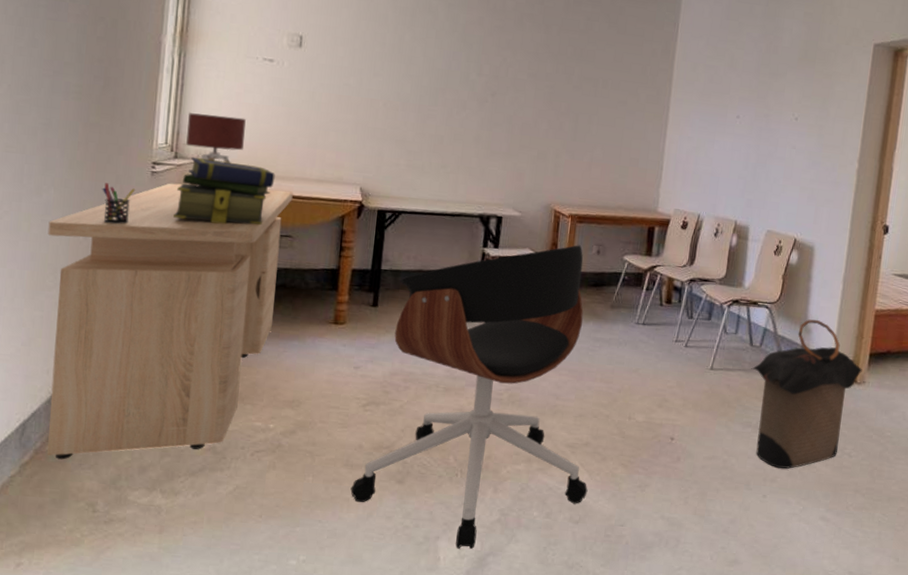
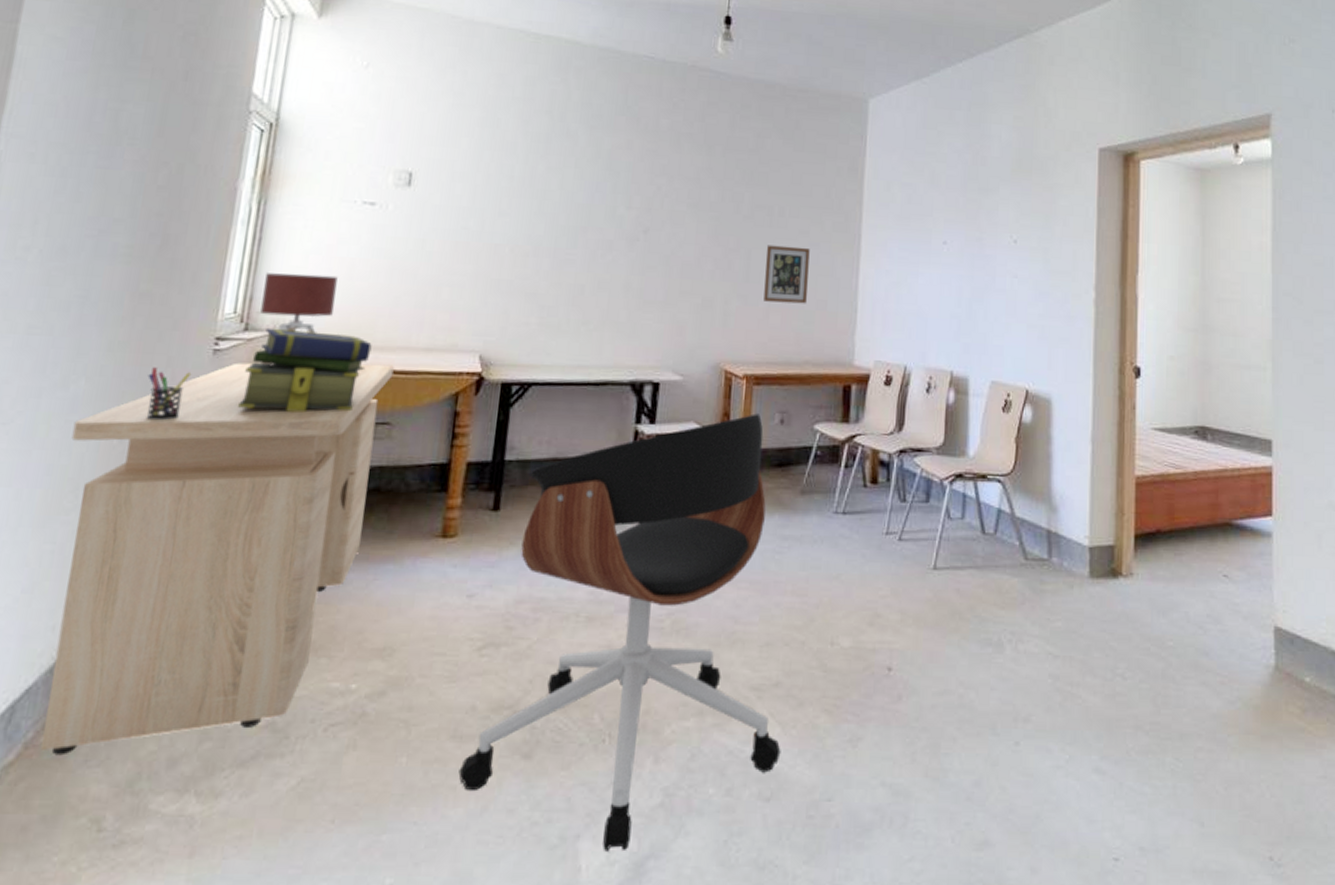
picture frame: none [587,111,627,161] -> present [763,245,810,304]
laundry hamper: present [751,319,862,469] -> none [985,494,1127,703]

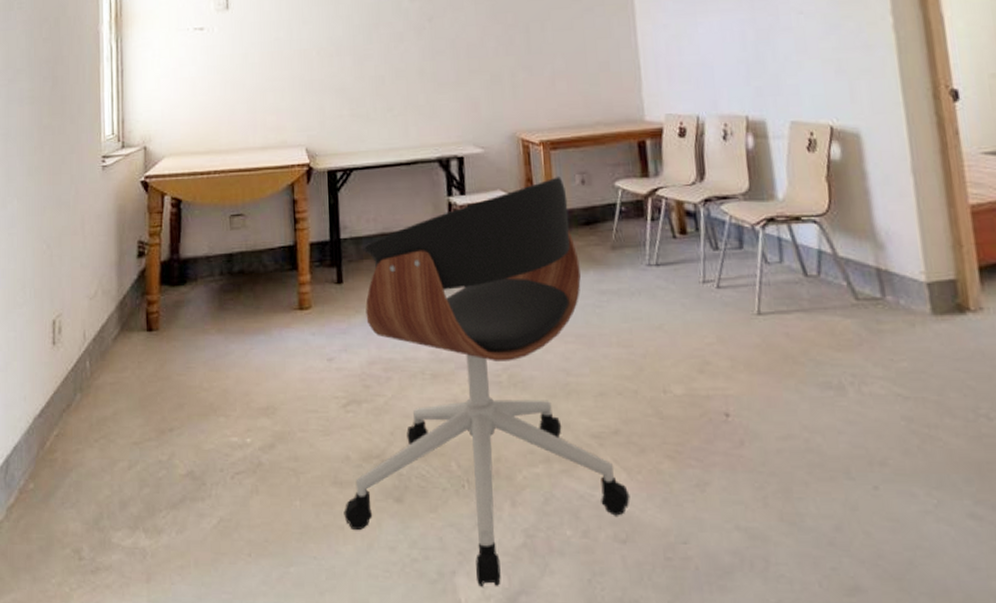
desk: present [41,362,394,756] -> none [15,164,239,499]
pen holder: present [146,367,192,421] -> none [59,185,90,228]
stack of books: present [237,327,372,413] -> none [126,142,219,212]
table lamp: present [260,273,338,364] -> none [131,94,186,174]
picture frame: present [763,245,810,304] -> none [542,13,590,70]

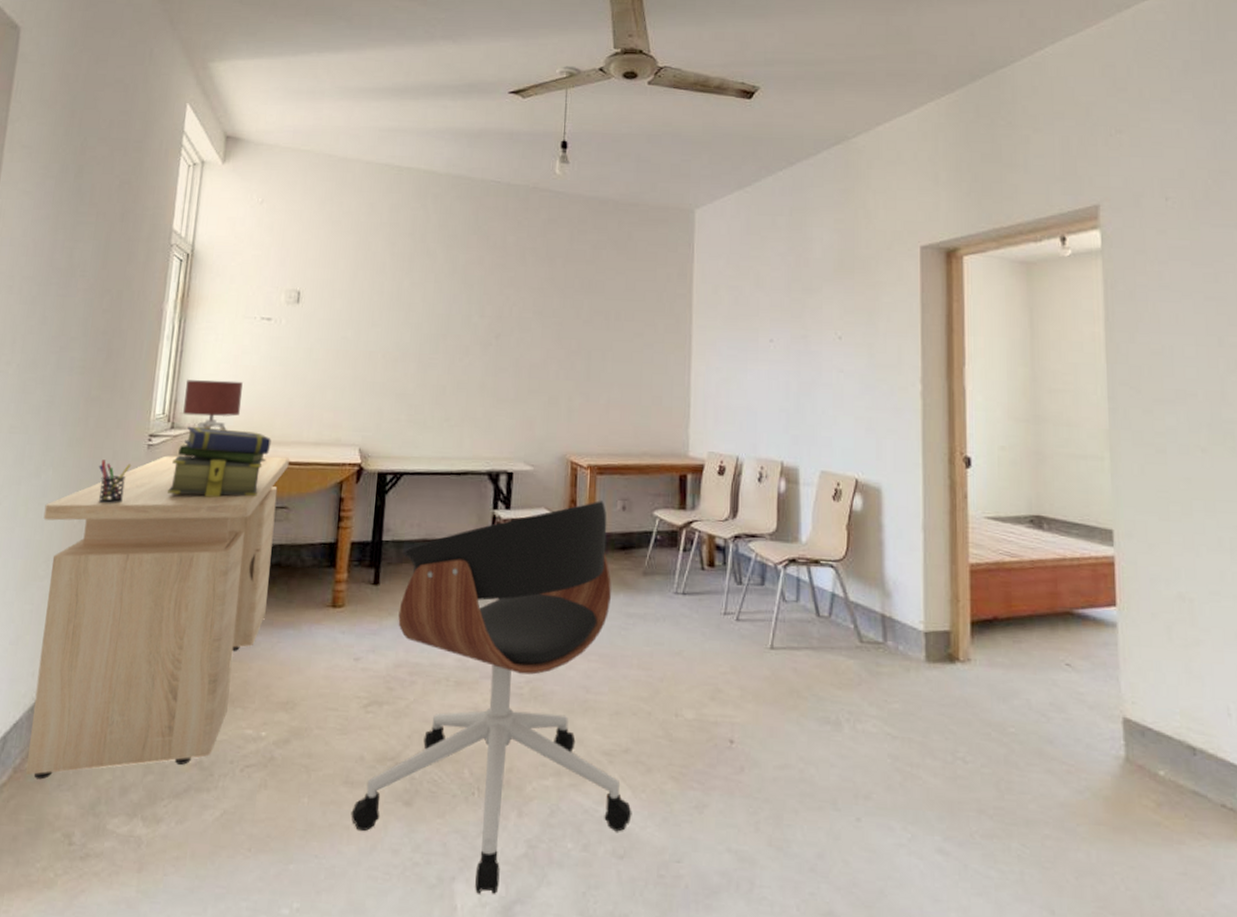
desk: none [15,164,239,499] -> present [26,455,290,780]
pen holder: none [59,185,90,228] -> present [98,460,132,504]
stack of books: none [126,142,219,212] -> present [167,426,271,498]
table lamp: none [131,94,186,174] -> present [183,380,243,457]

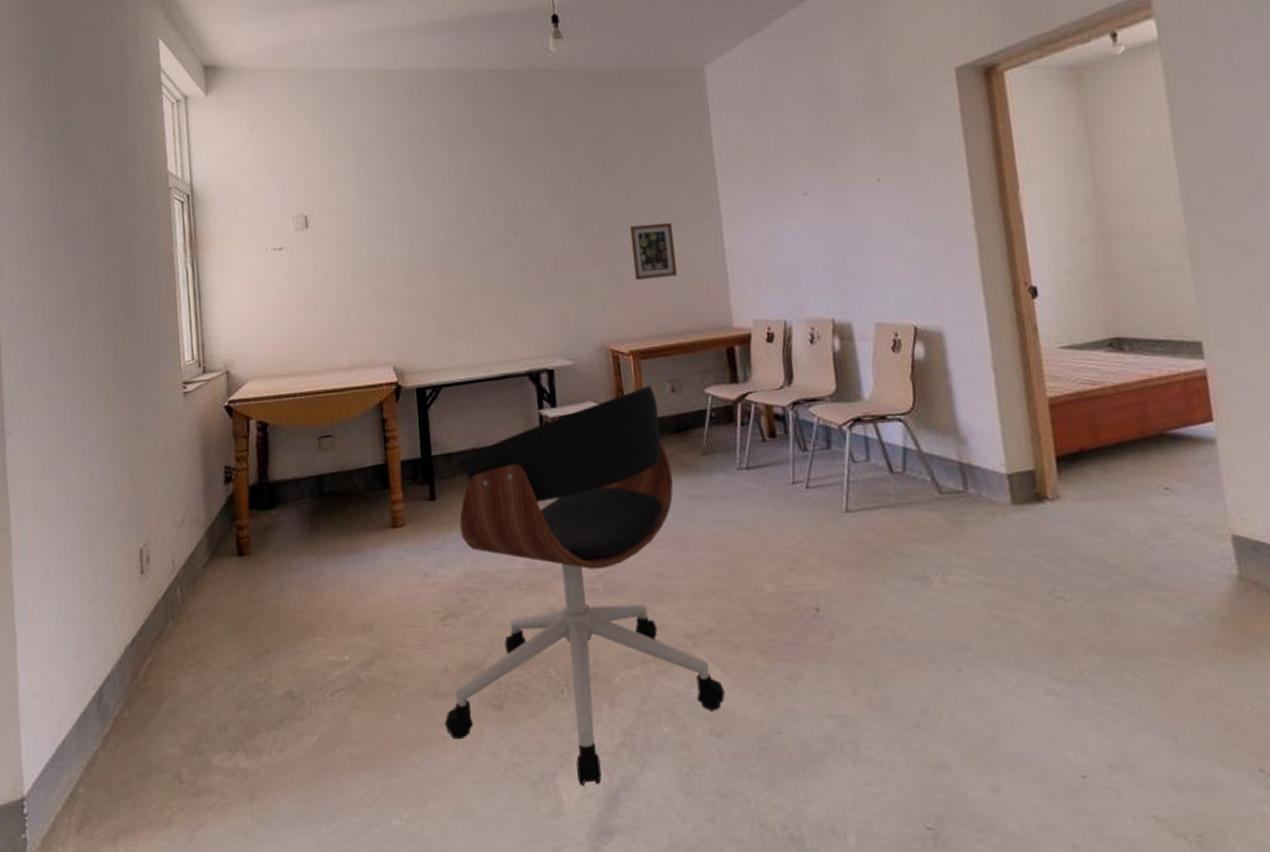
desk: present [26,455,290,780] -> none [95,385,328,727]
pen holder: present [98,460,132,504] -> none [140,413,172,457]
stack of books: present [167,426,271,498] -> none [210,365,305,438]
table lamp: present [183,380,243,457] -> none [210,316,269,399]
picture frame: none [604,346,645,400] -> present [629,222,678,280]

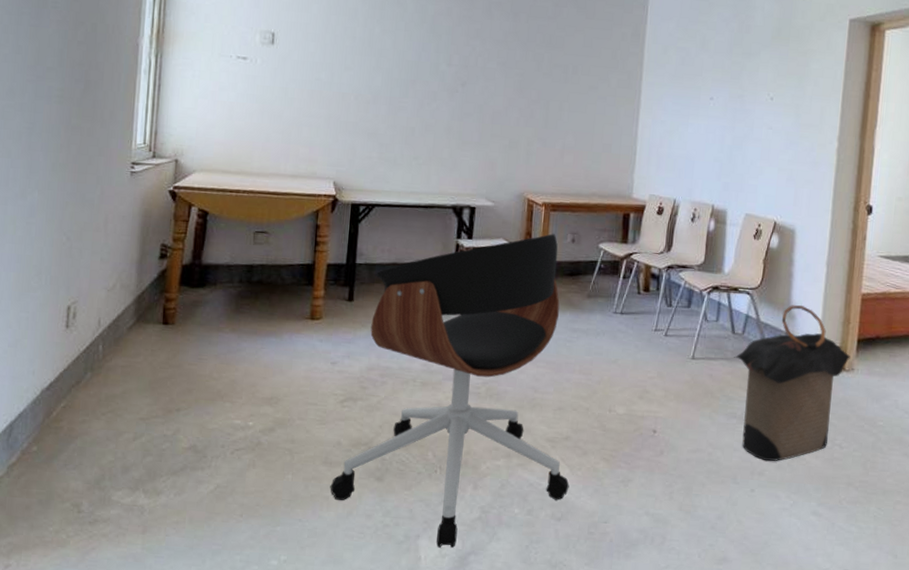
picture frame: present [629,222,678,280] -> none [559,97,598,147]
laundry hamper: none [898,425,1051,631] -> present [734,305,850,462]

